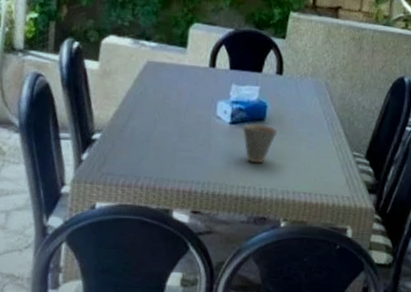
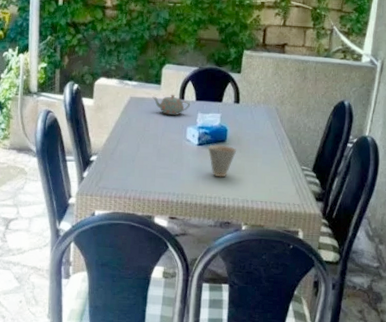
teapot: none [176,60,223,86] -> present [152,94,191,115]

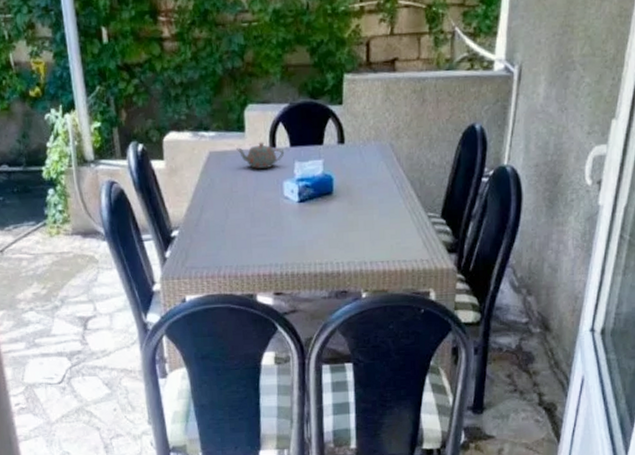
cup: present [208,144,237,178] -> none [311,198,347,239]

